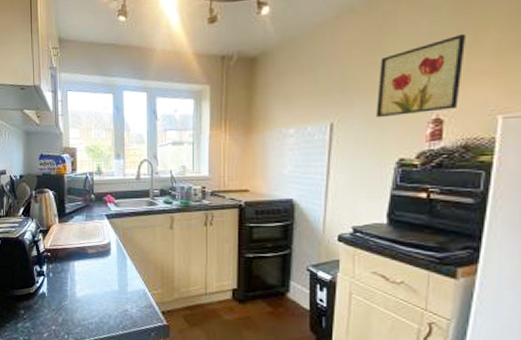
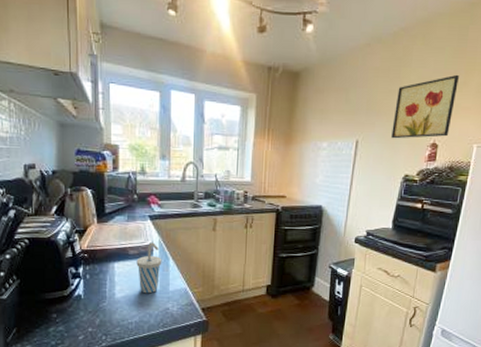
cup: none [95,241,120,294] -> present [136,242,162,294]

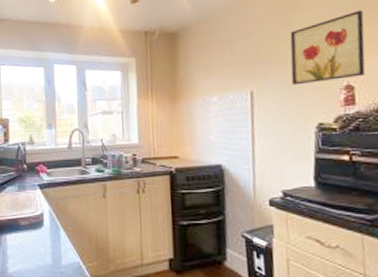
cup: present [136,242,162,294] -> none [28,212,53,268]

